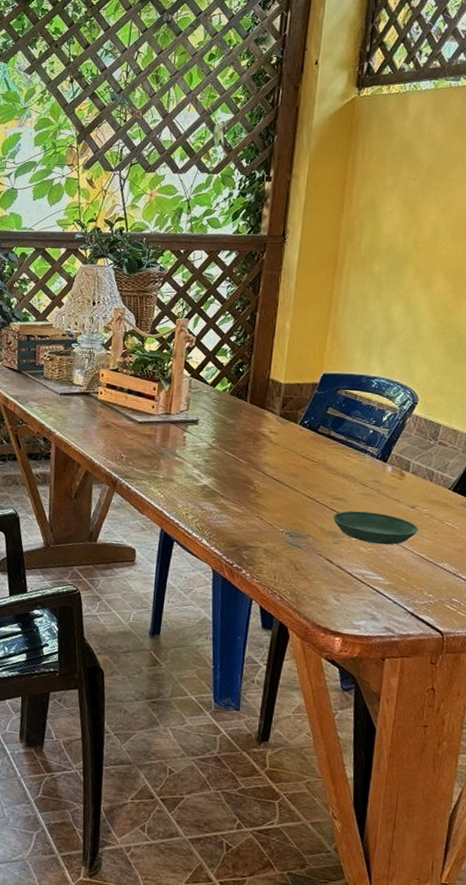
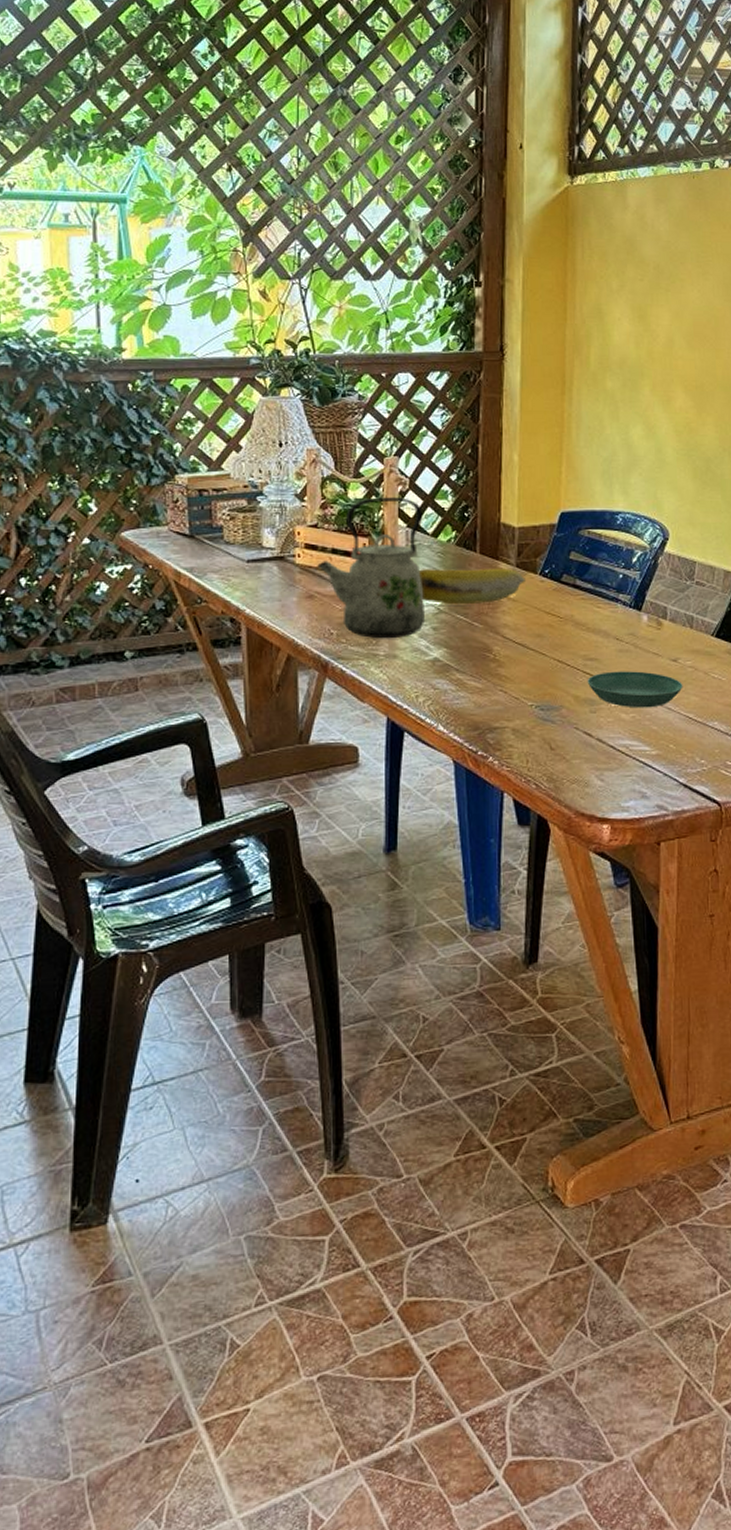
kettle: none [114,350,205,466] -> present [316,497,426,639]
banana: none [197,412,287,444] -> present [418,568,525,604]

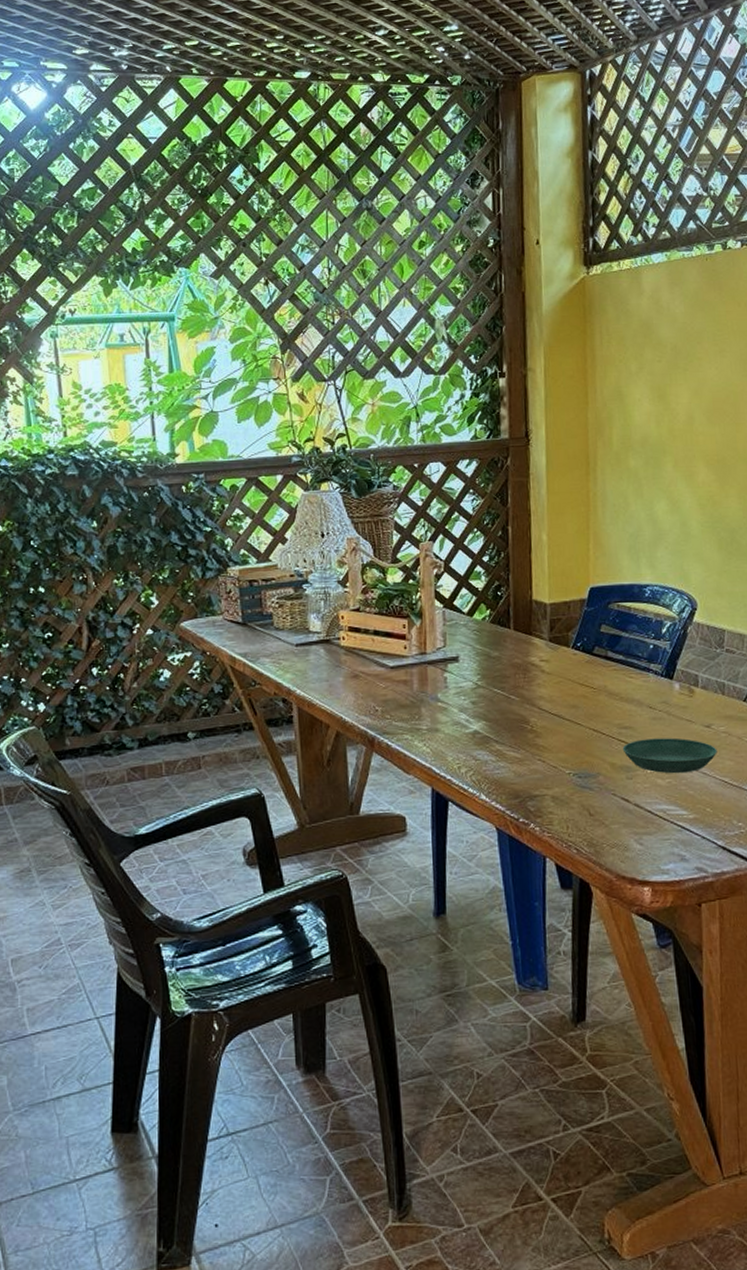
kettle: present [316,497,426,639] -> none [359,580,465,714]
banana: present [418,568,525,604] -> none [456,642,559,679]

